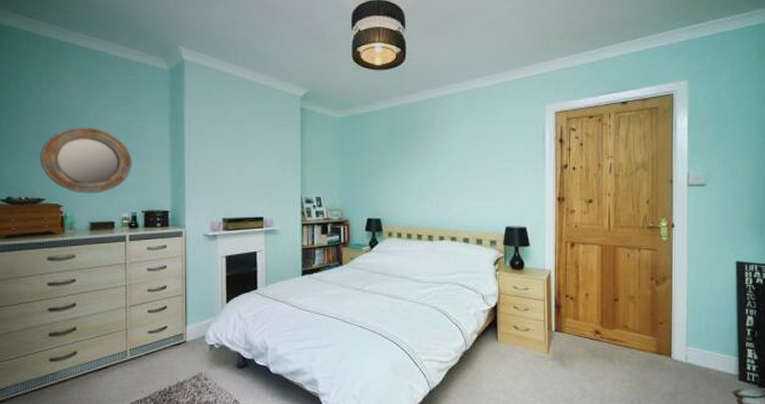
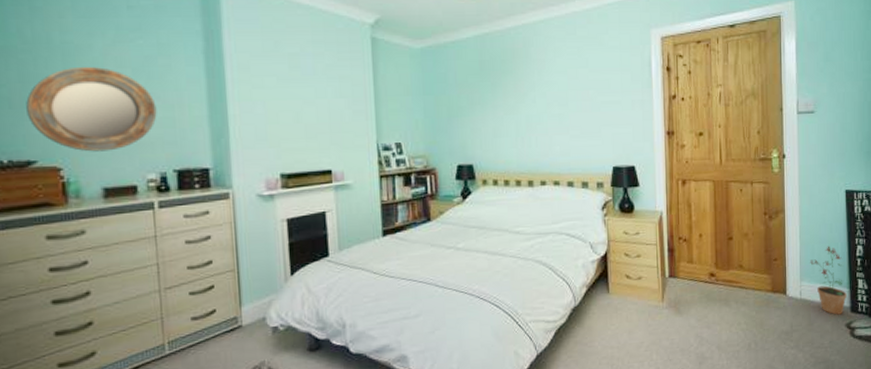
potted plant: none [697,314,735,382] -> present [810,246,847,315]

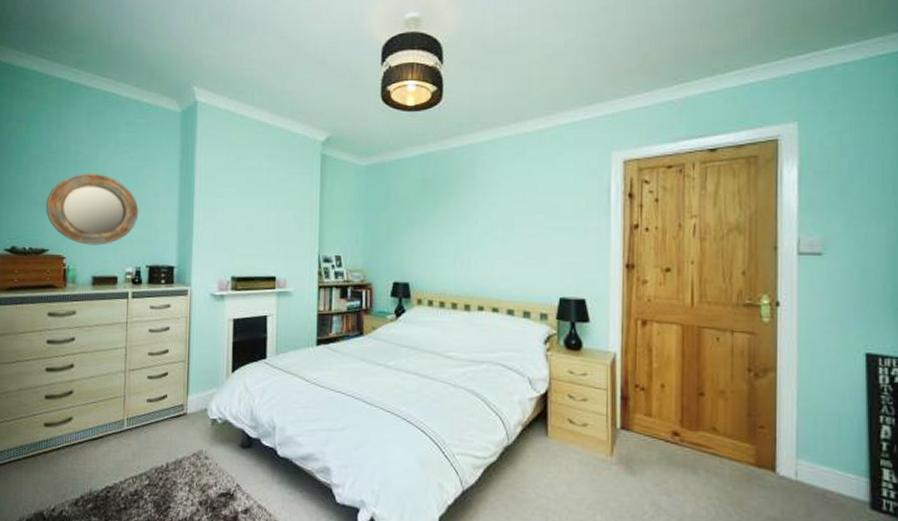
potted plant: present [810,246,847,315] -> none [811,420,865,510]

